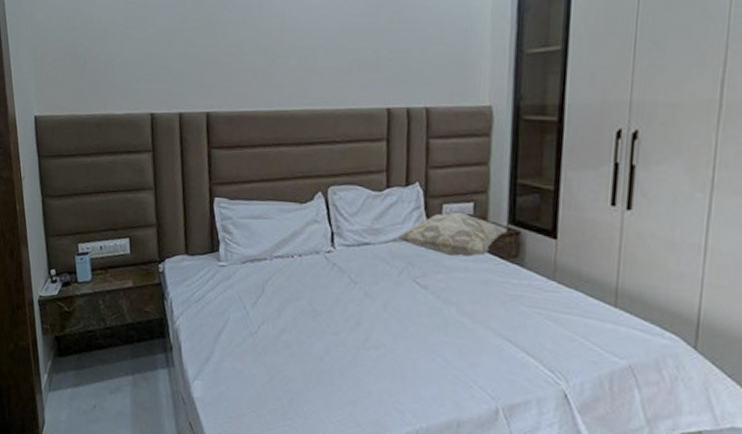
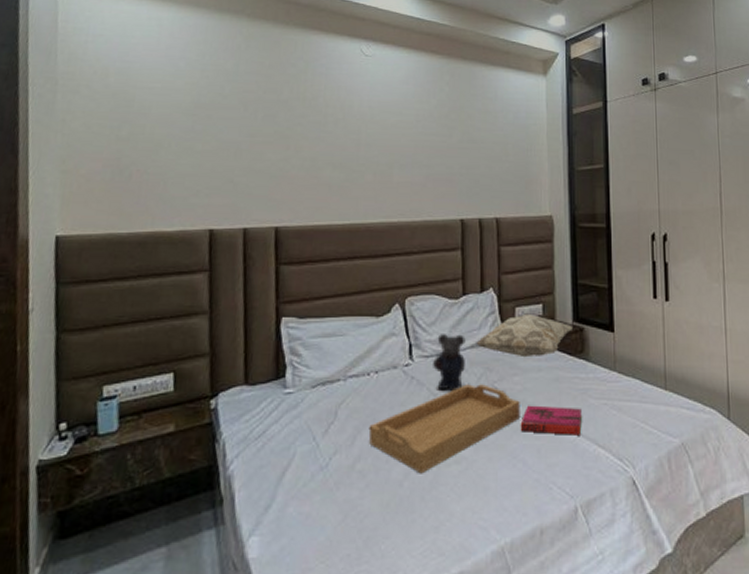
serving tray: none [292,276,443,353] -> present [368,384,520,474]
bear: none [354,225,388,281] -> present [433,334,466,391]
hardback book: none [441,304,511,341] -> present [520,405,582,435]

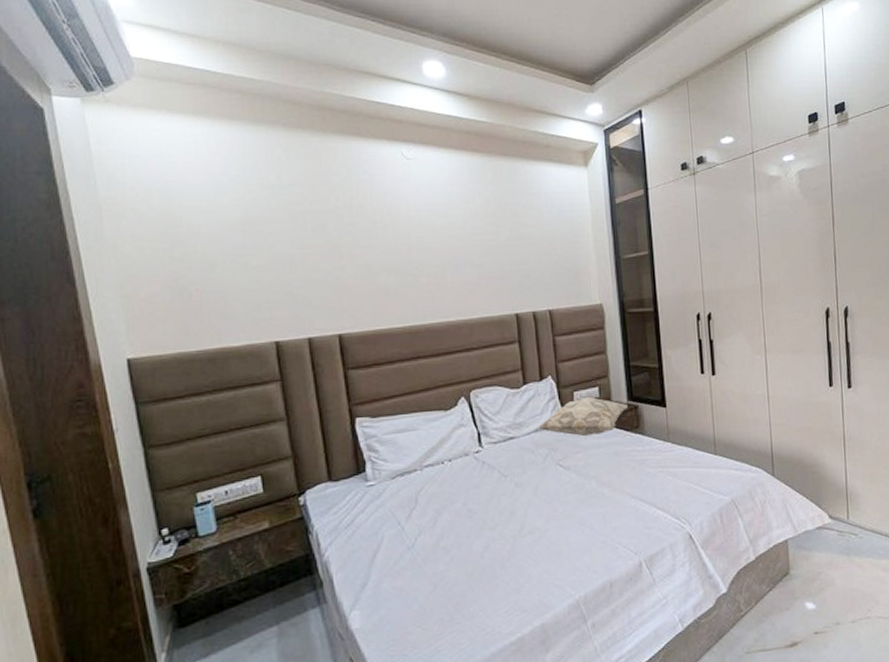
serving tray: present [368,384,520,474] -> none [448,463,585,546]
bear: present [433,334,466,391] -> none [501,420,531,472]
hardback book: present [520,405,582,435] -> none [585,477,642,502]

